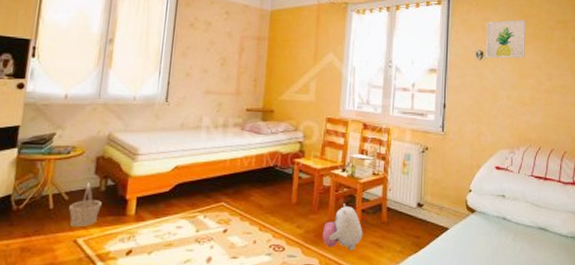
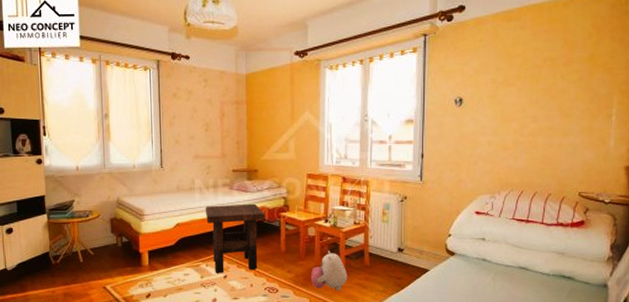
basket: present [68,182,102,226] -> none [94,240,121,276]
side table: none [210,147,278,227] -> present [205,203,266,273]
wall art: present [485,19,526,59] -> none [464,60,510,105]

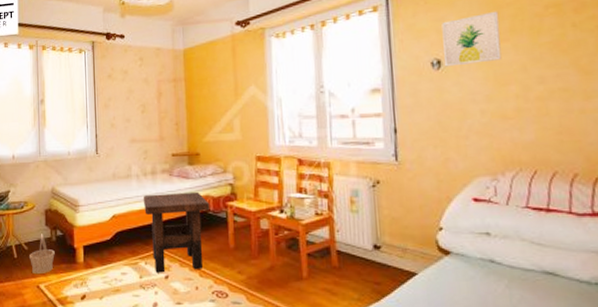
basket: none [94,240,121,276] -> present [28,234,55,273]
plush toy: present [310,251,348,291] -> none [266,247,312,298]
wall art: none [464,60,510,105] -> present [441,11,502,67]

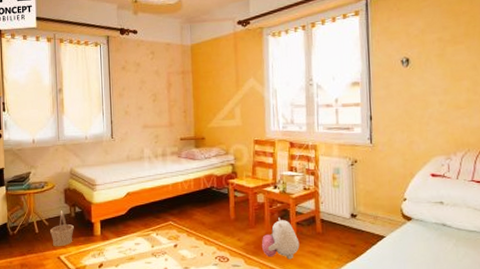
side table: present [143,191,210,273] -> none [154,171,214,242]
plush toy: none [266,247,312,298] -> present [261,218,300,260]
wall art: present [441,11,502,67] -> none [411,18,457,65]

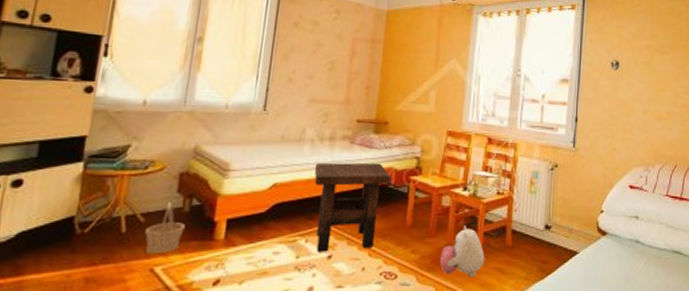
side table: none [154,171,214,242] -> present [314,162,392,252]

